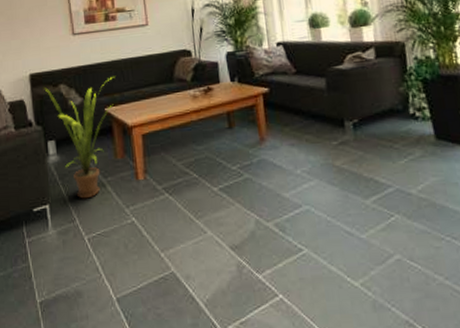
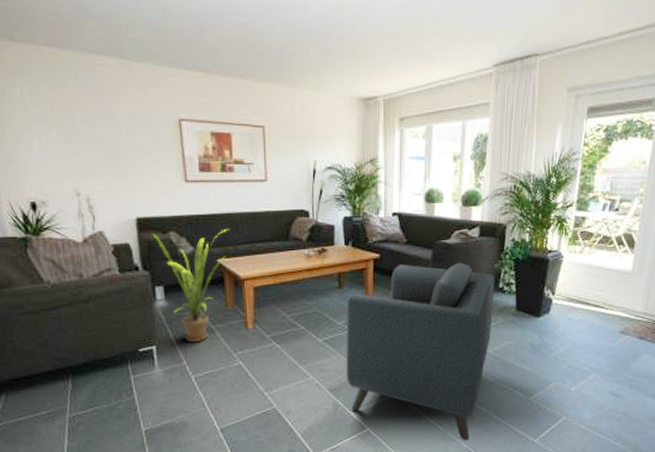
armchair: none [239,88,411,309] -> present [346,262,496,440]

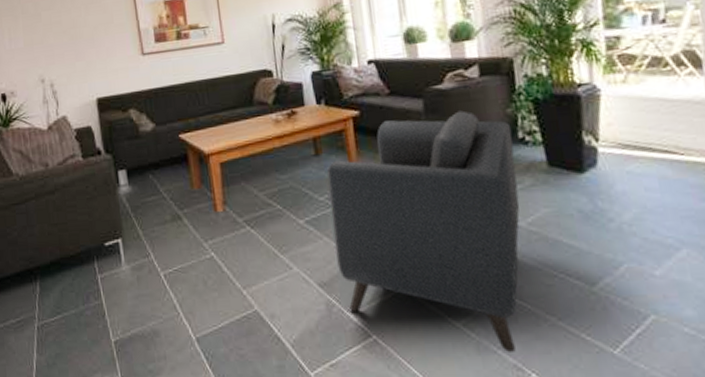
house plant: present [151,228,230,343] -> none [111,99,190,233]

